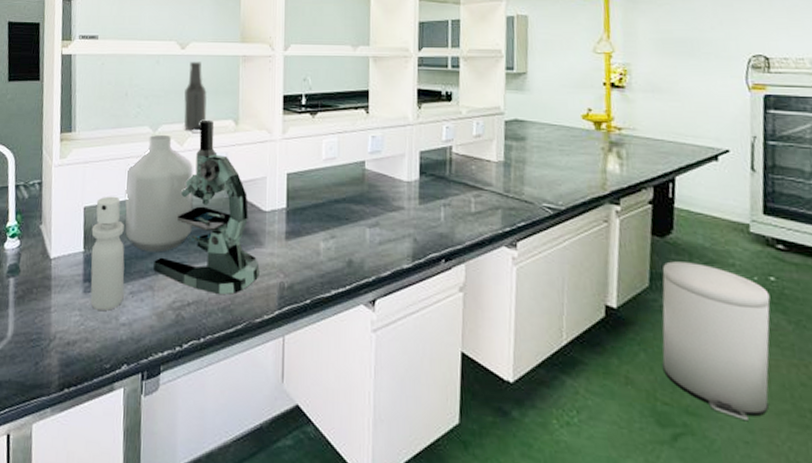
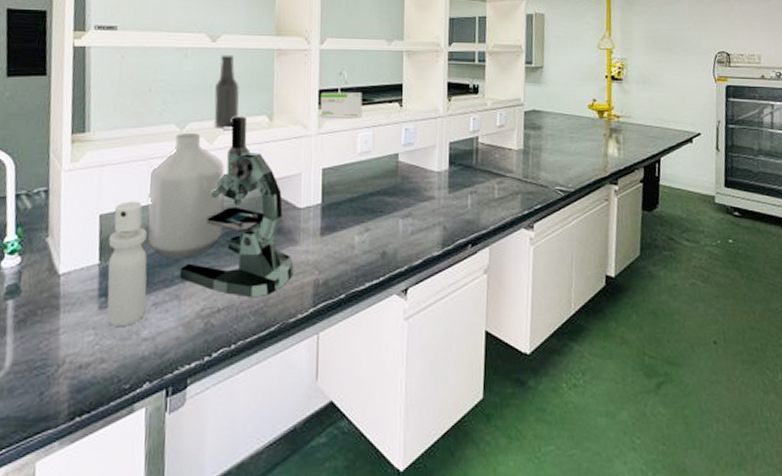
medicine box: none [284,97,327,124] -> present [320,92,362,118]
pedal bin: present [662,261,771,422] -> none [649,232,729,365]

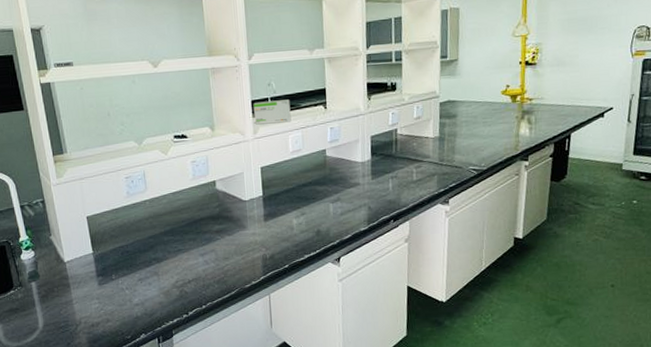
spray bottle: present [107,201,147,328] -> none [96,204,134,297]
bottle: present [147,132,224,259] -> none [118,146,185,246]
microscope: present [180,117,294,297] -> none [155,130,245,271]
beer bottle: present [214,55,240,128] -> none [162,77,186,141]

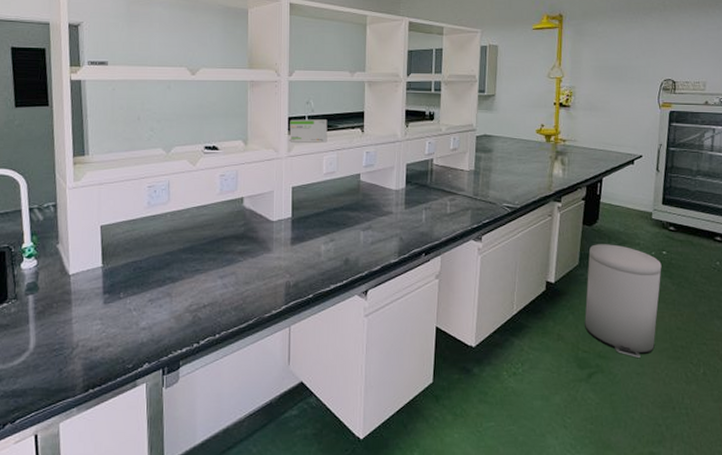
pedal bin: none [553,197,632,303] -> present [585,244,662,359]

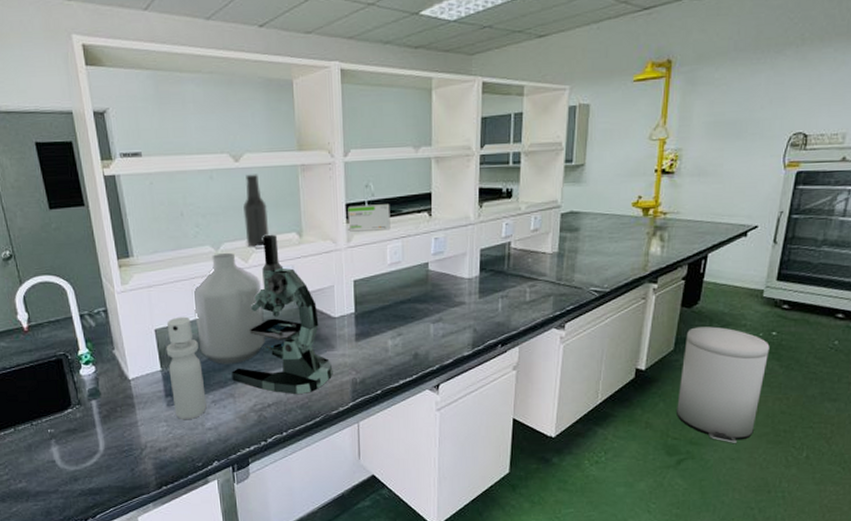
spray bottle: none [109,214,143,319] -> present [166,316,207,420]
bottle: none [140,155,207,263] -> present [191,252,266,364]
microscope: none [171,142,268,295] -> present [232,235,333,394]
beer bottle: none [195,86,218,152] -> present [243,174,270,247]

